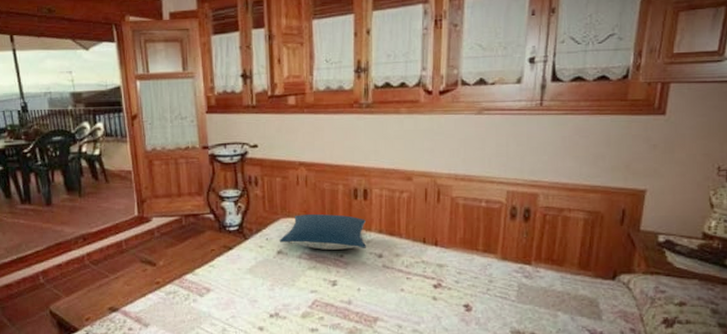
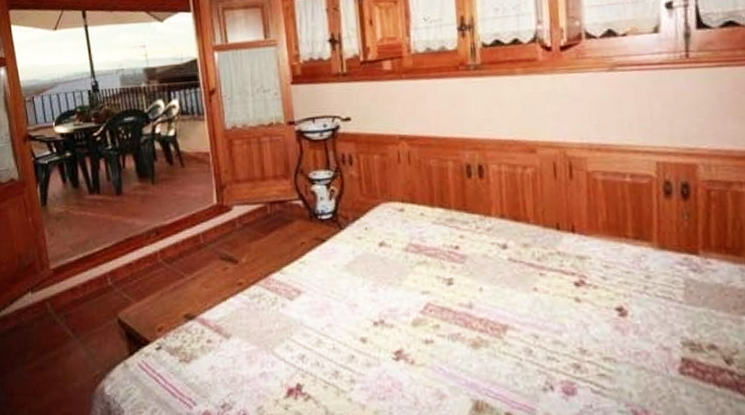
pillow: present [279,213,366,250] -> none [380,196,486,240]

